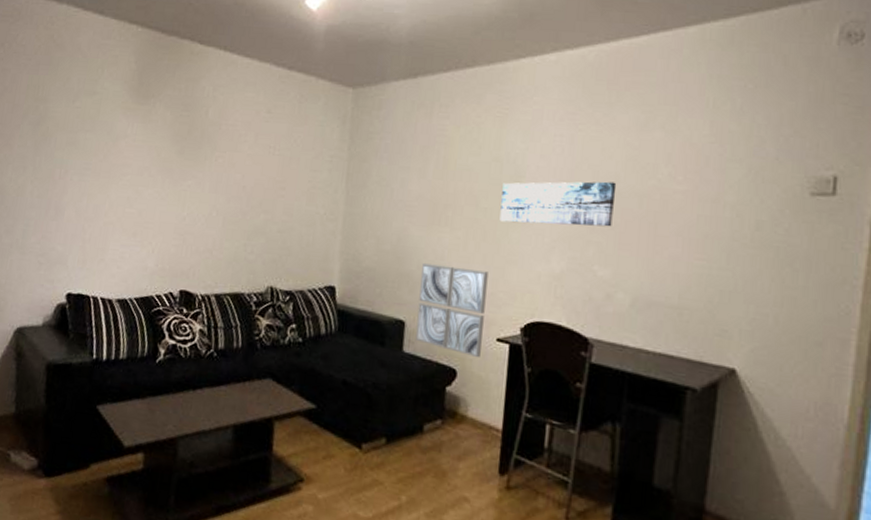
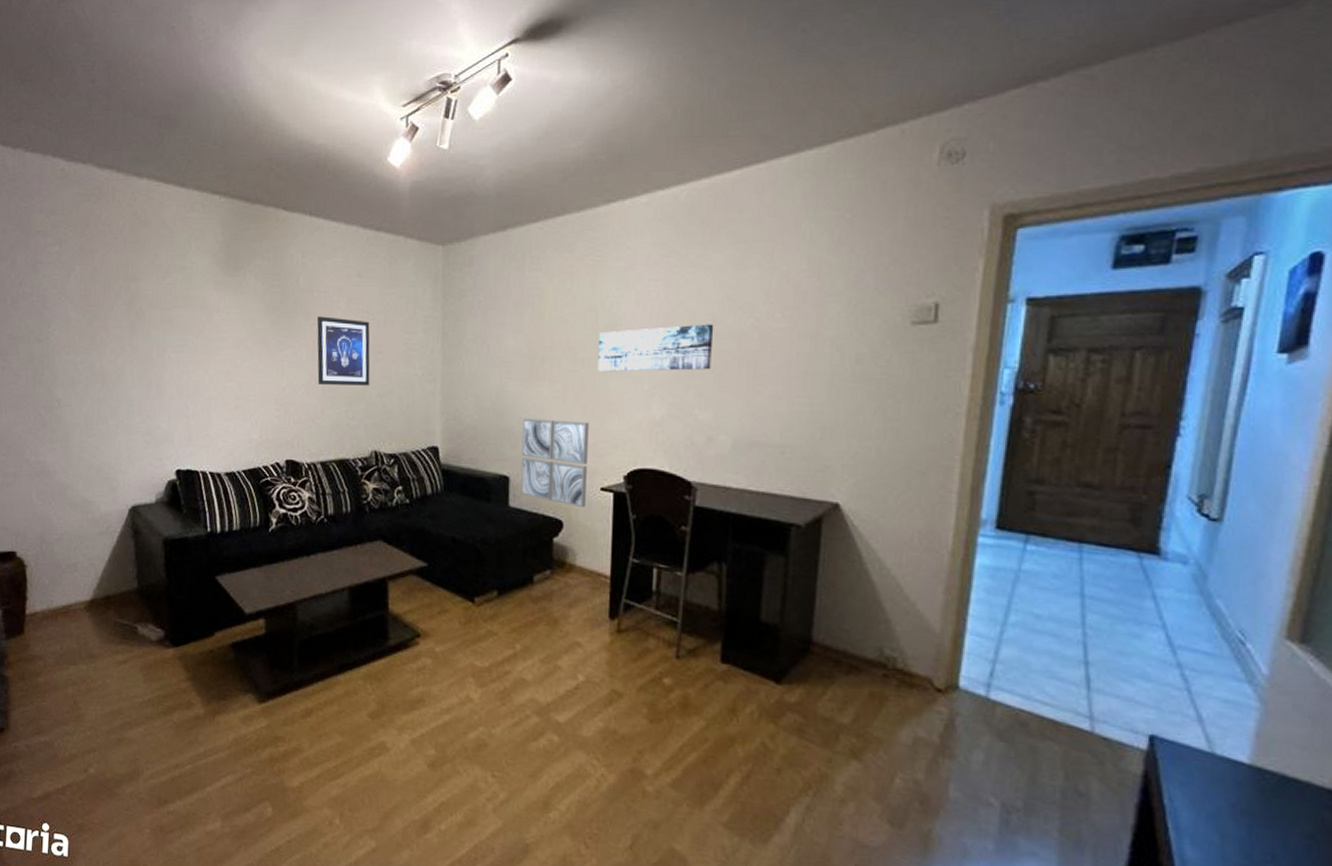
wall art: none [219,149,276,221] -> present [317,316,370,386]

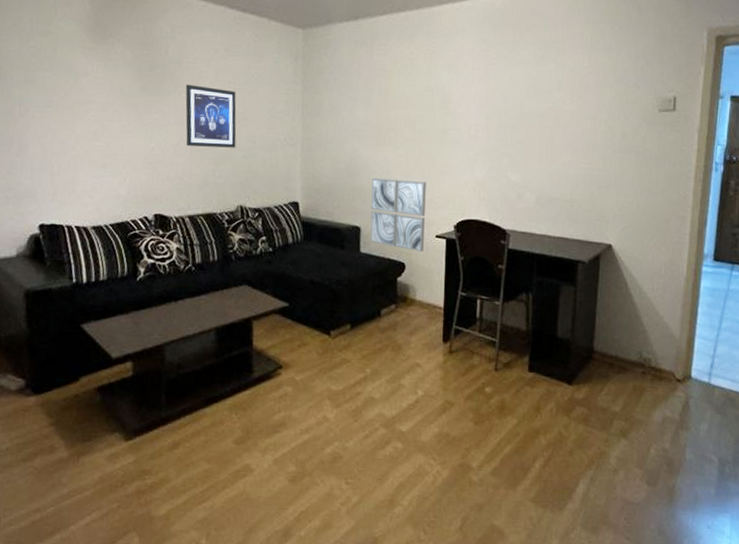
wall art: present [598,324,714,372] -> none [433,105,522,141]

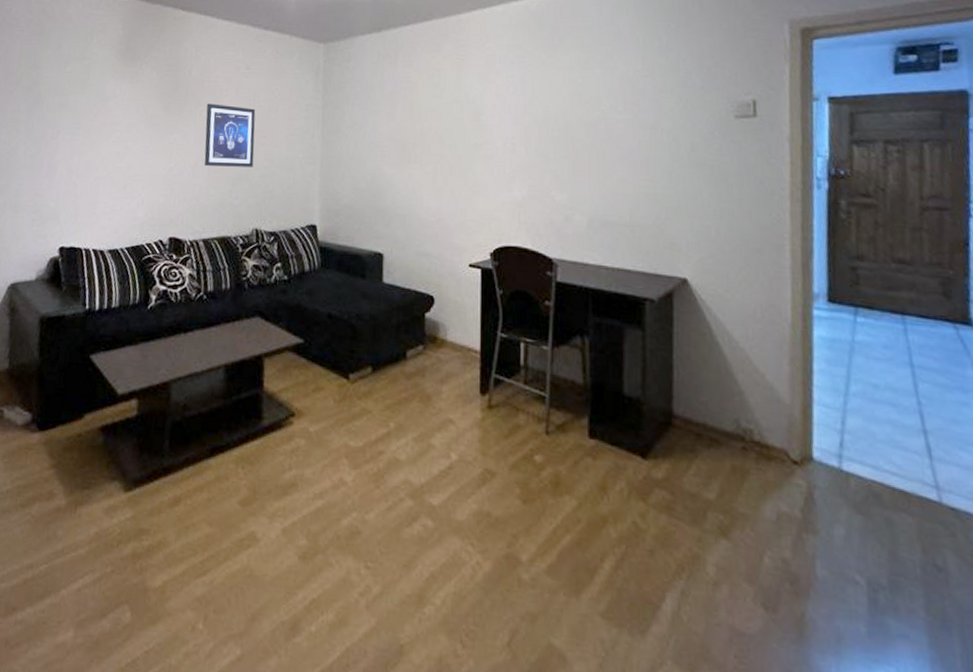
wall art: present [369,178,426,252] -> none [393,199,457,284]

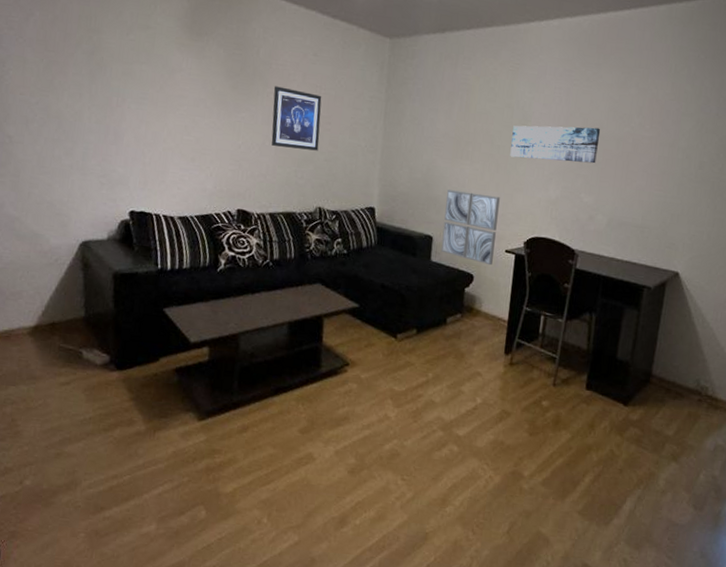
wall art: none [393,199,457,284] -> present [441,190,500,266]
wall art: none [464,115,566,157] -> present [510,125,601,164]

